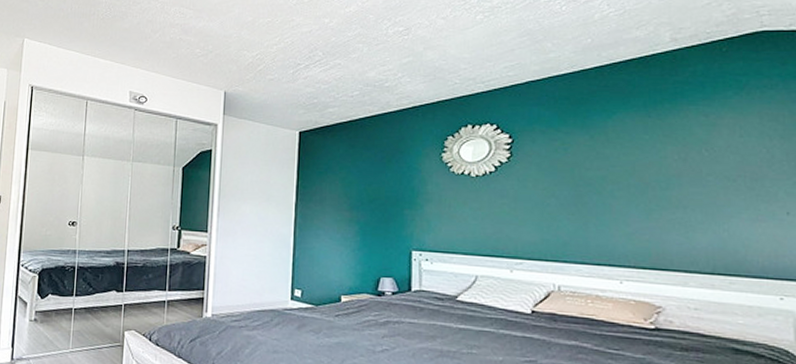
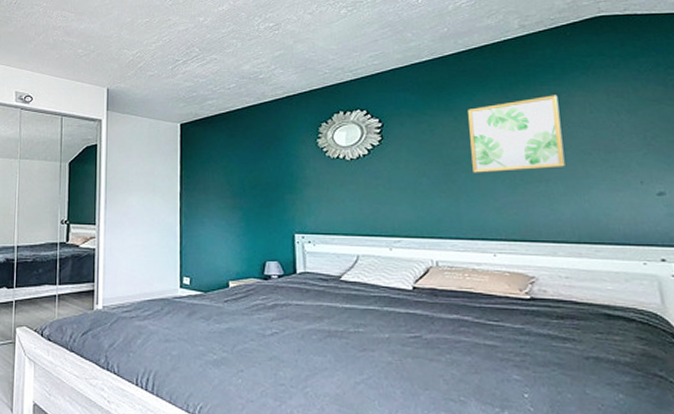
wall art: none [606,115,706,196] -> present [468,95,565,173]

